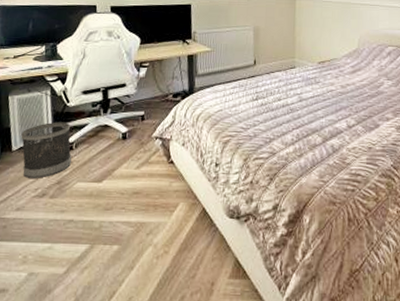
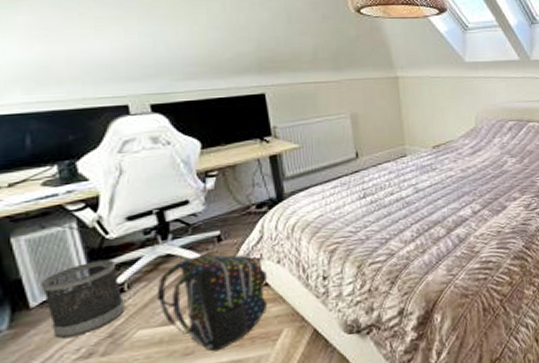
backpack: none [93,130,173,211] -> present [157,254,268,352]

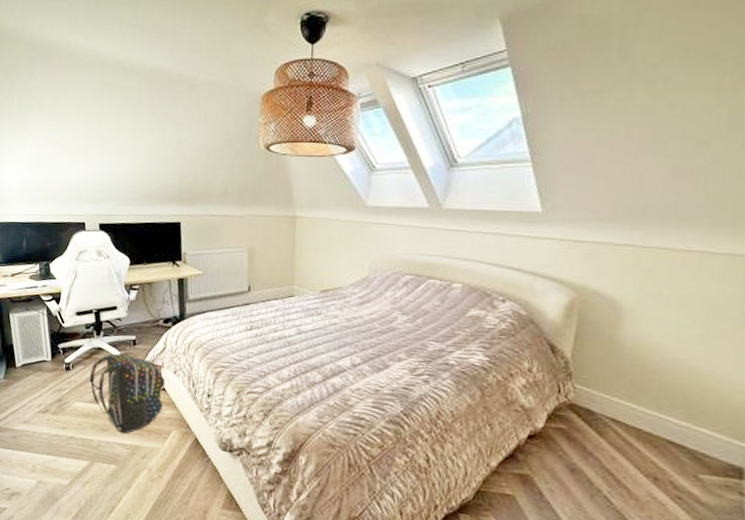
wastebasket: present [40,259,126,338] -> none [23,341,70,395]

